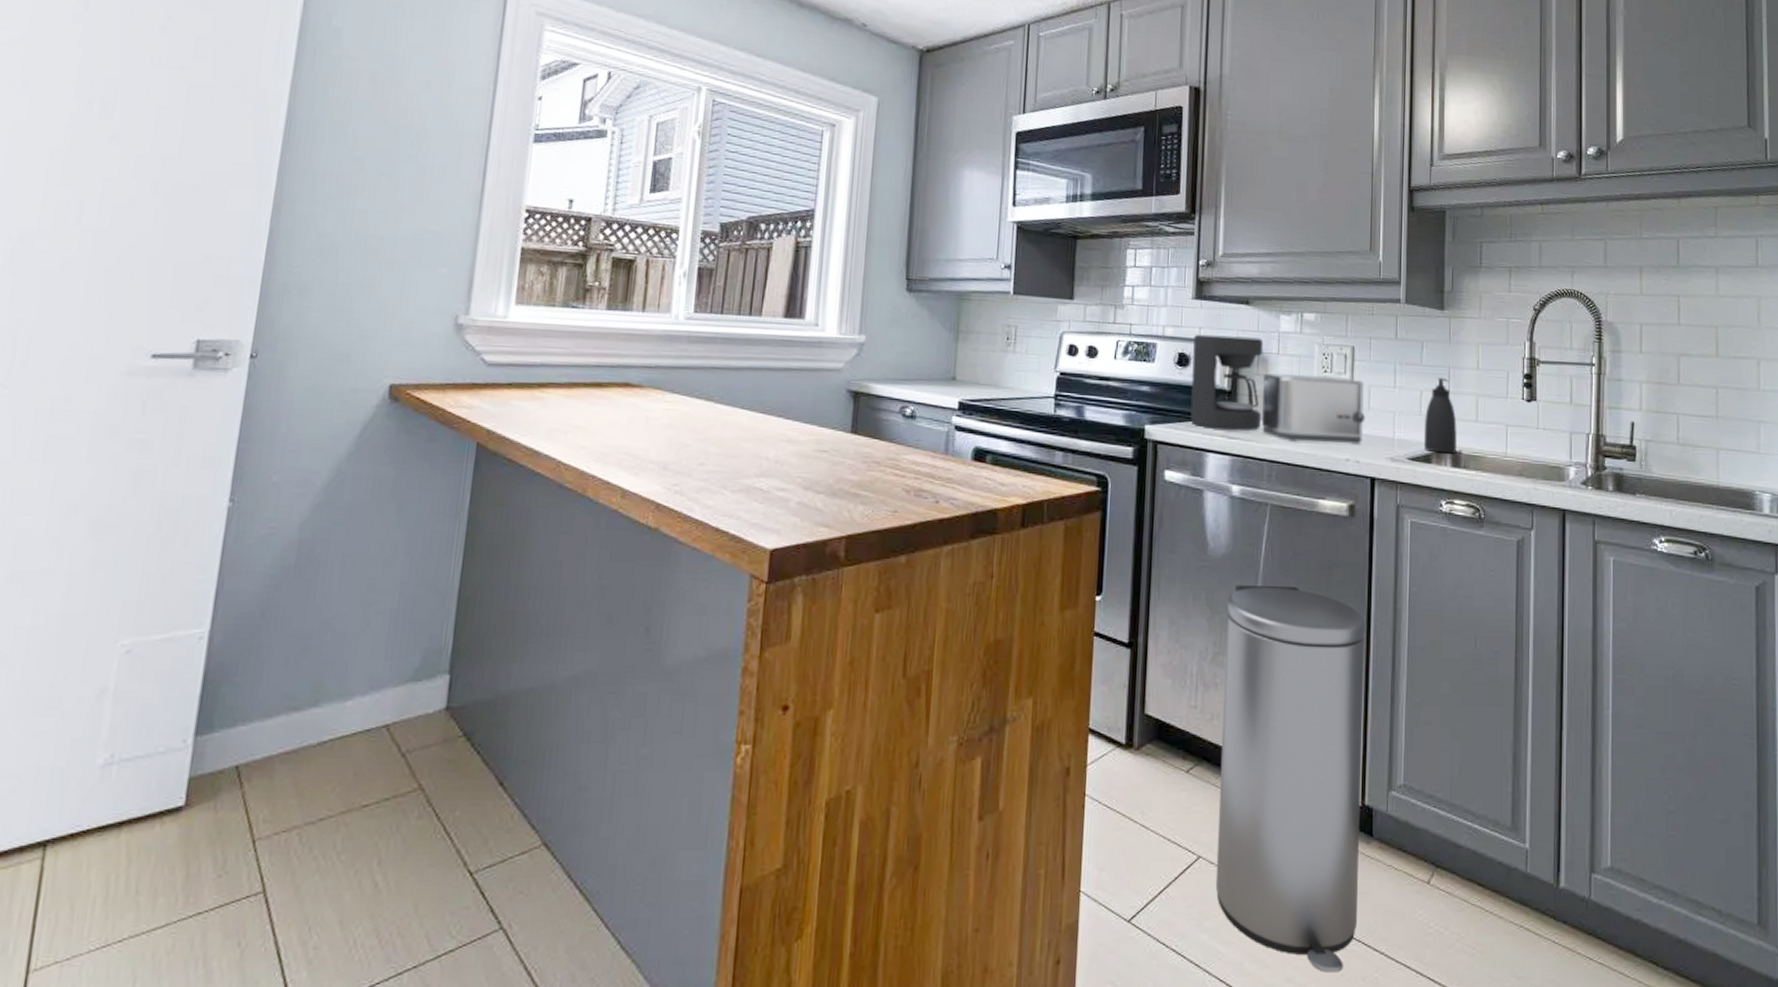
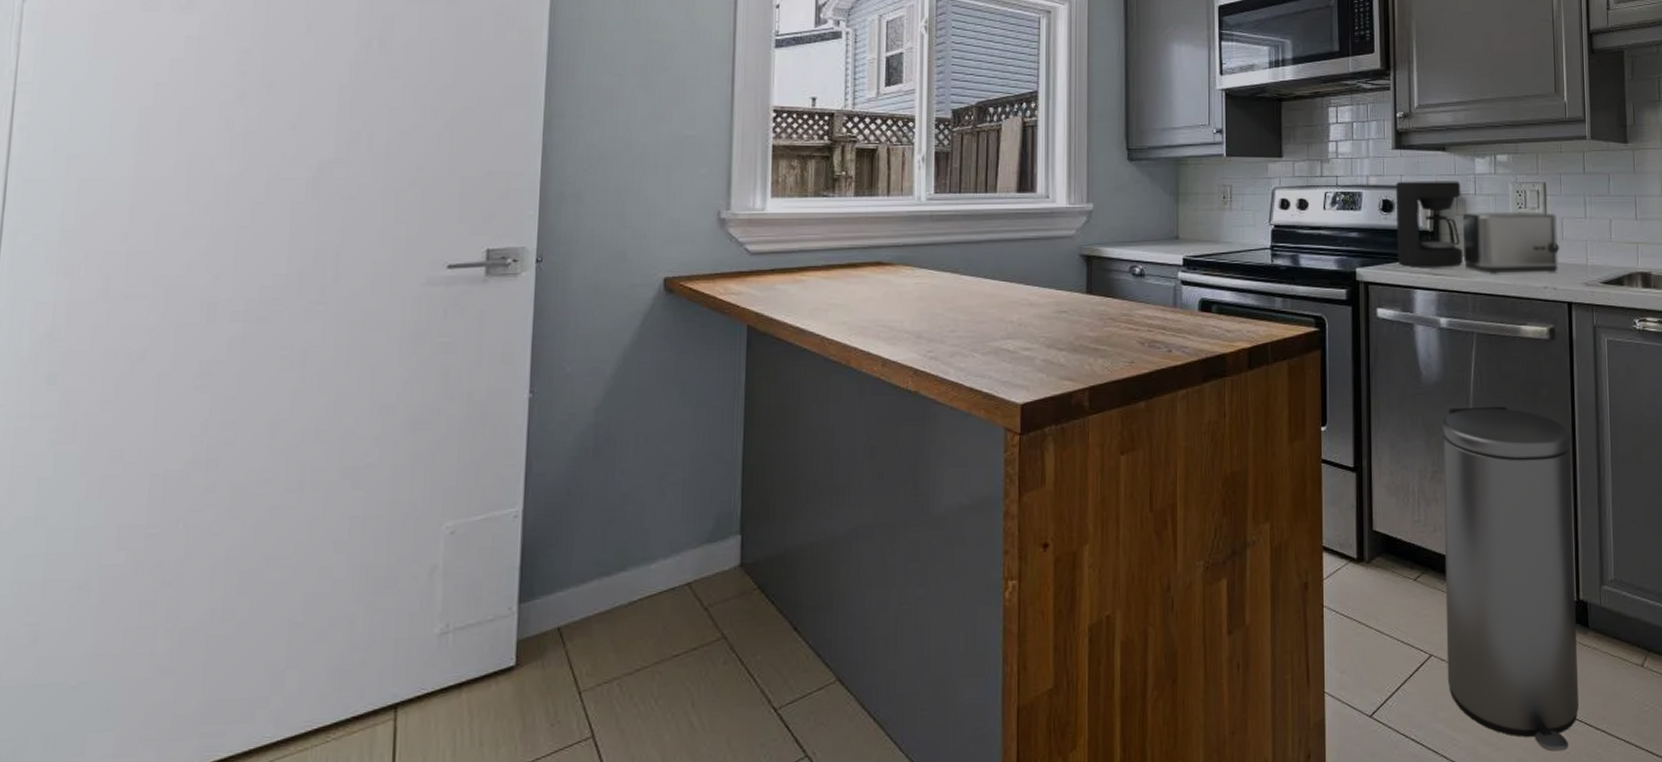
soap dispenser: present [1423,377,1457,454] -> none [1614,205,1646,276]

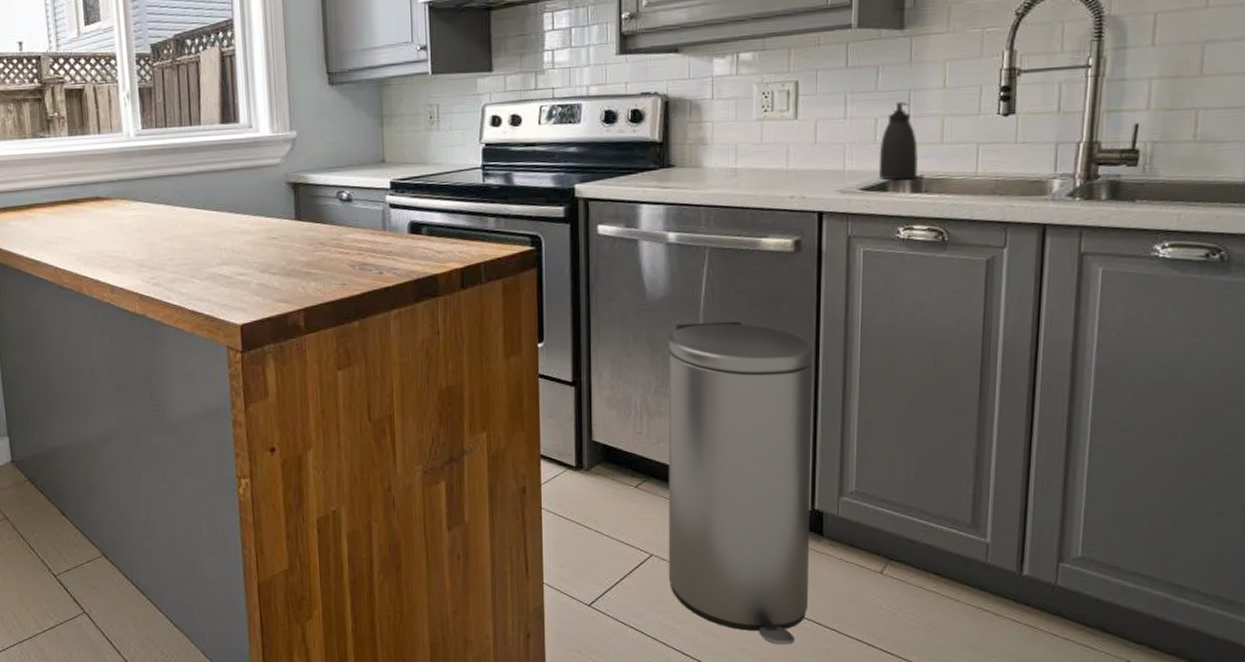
coffee maker: present [1396,181,1463,267] -> none [620,85,696,181]
toaster: present [1463,211,1560,274] -> none [697,114,812,185]
soap dispenser: none [1614,205,1646,276] -> present [878,101,918,180]

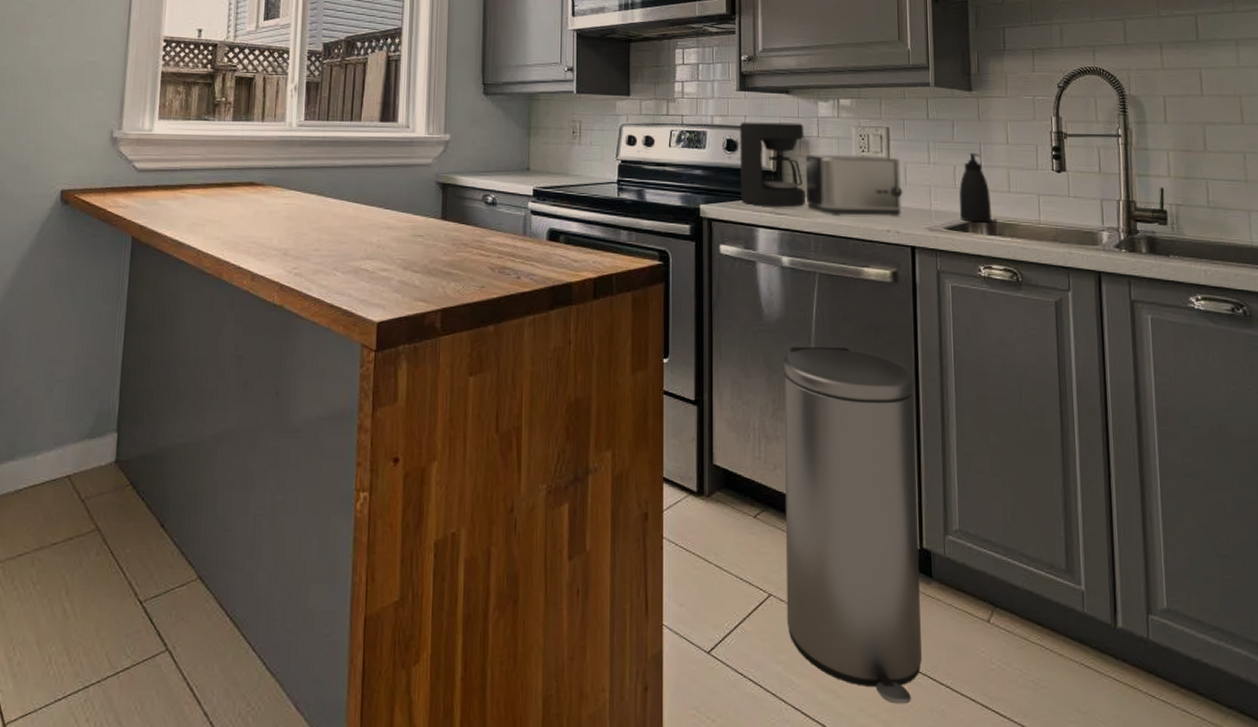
coffee maker: none [620,85,696,181] -> present [740,122,806,207]
toaster: none [697,114,812,185] -> present [806,154,903,217]

